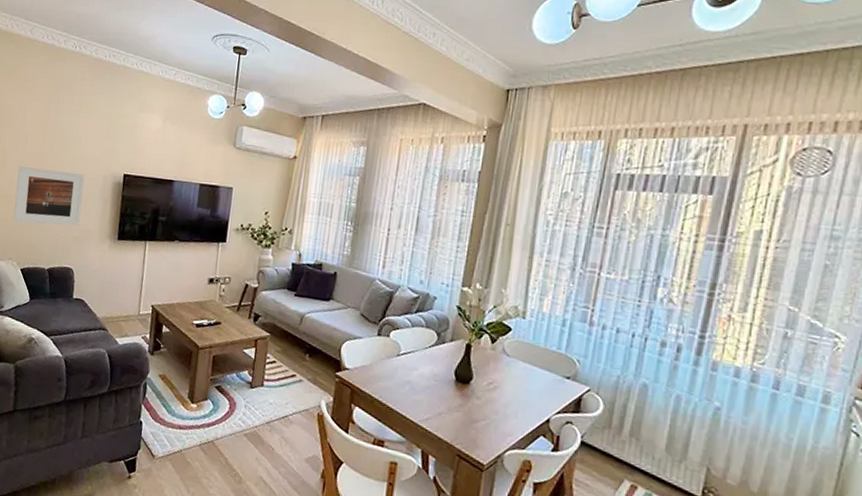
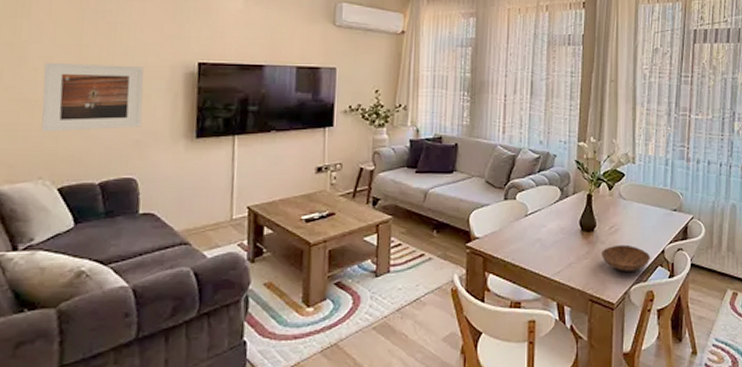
bowl: none [475,403,533,436] -> present [602,244,651,271]

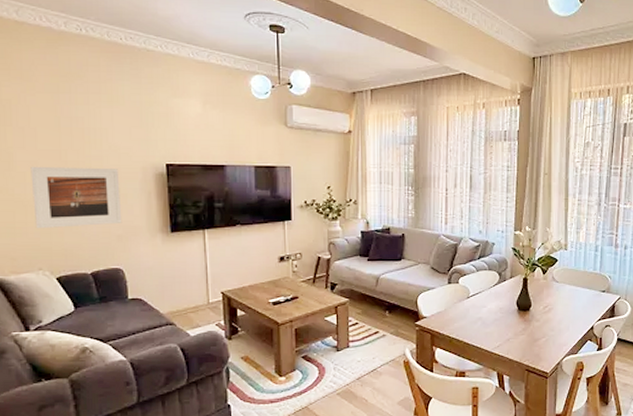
bowl: present [602,244,651,271] -> none [537,322,581,345]

